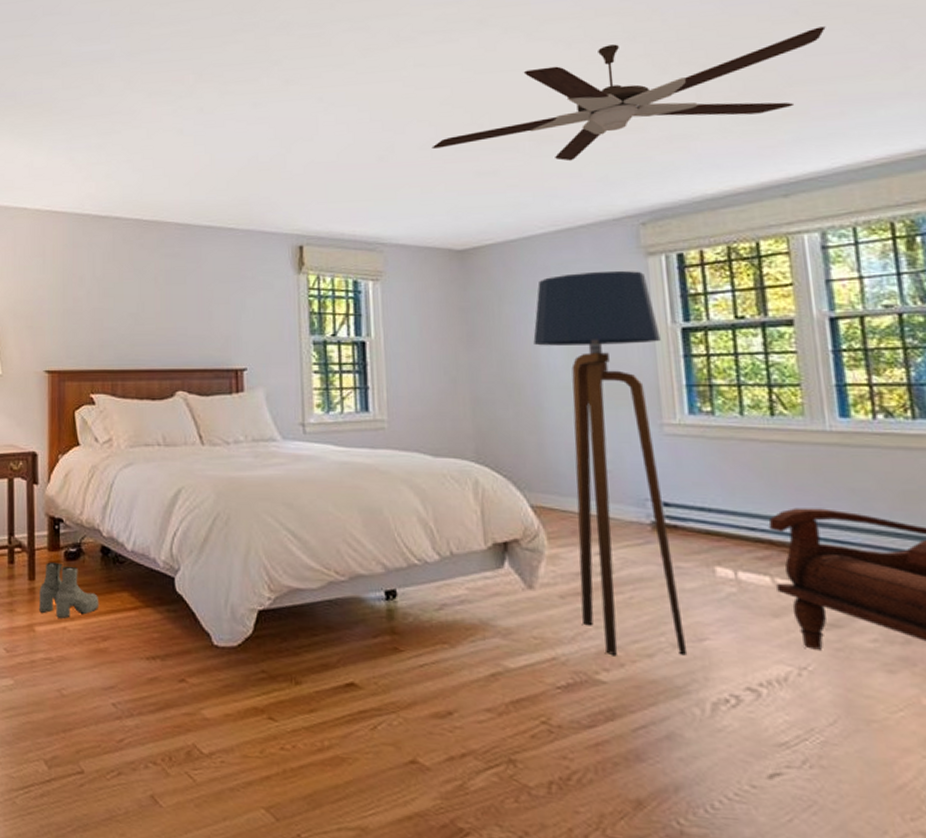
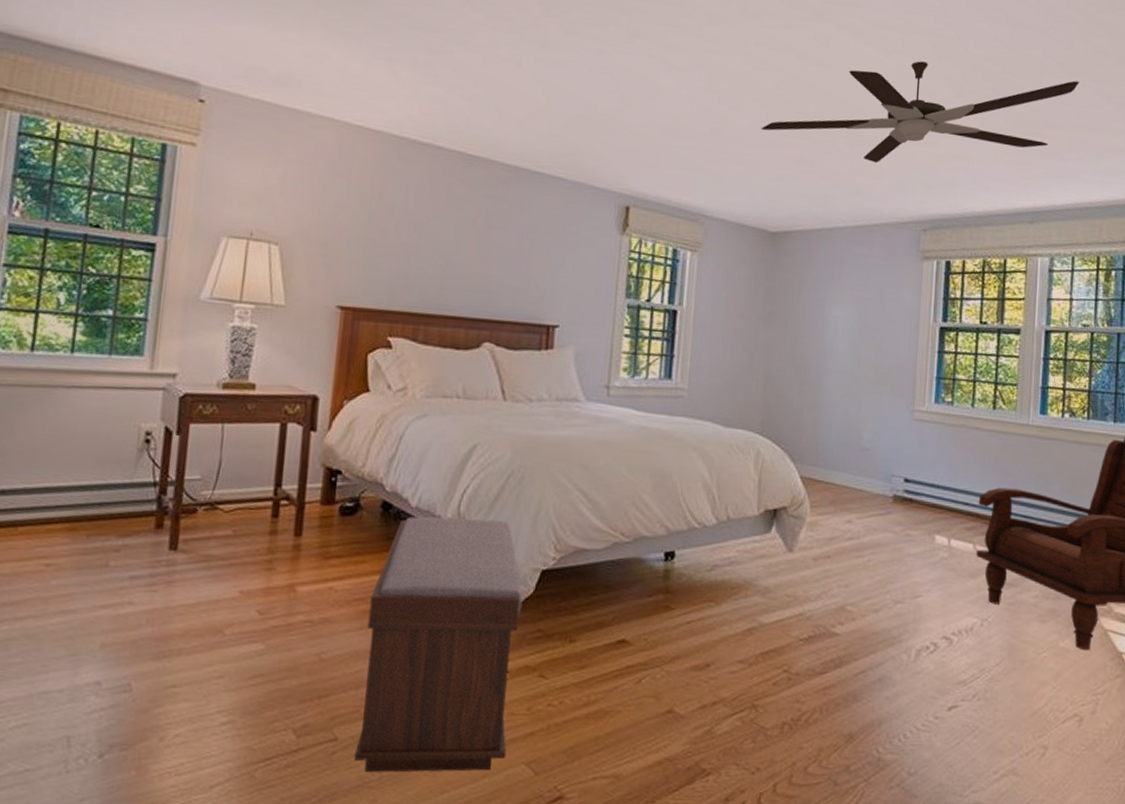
boots: present [39,562,99,618] -> none [303,517,374,578]
bench: none [100,559,245,813] -> present [355,516,523,773]
floor lamp: present [533,270,688,656] -> none [823,267,923,610]

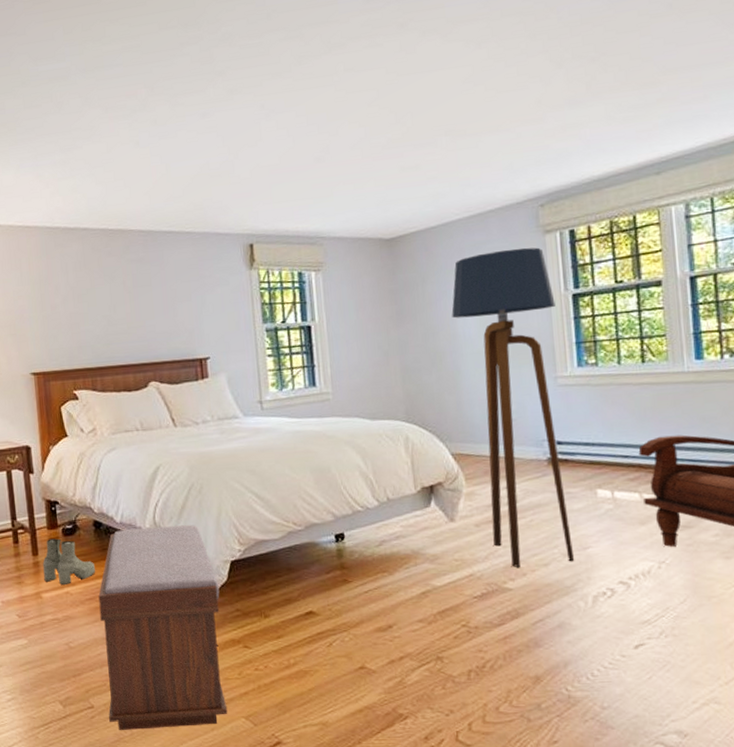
boots: none [303,517,374,578] -> present [43,538,96,585]
ceiling fan: present [761,61,1079,164] -> none [362,18,694,153]
floor lamp: none [823,267,923,610] -> present [451,247,575,567]

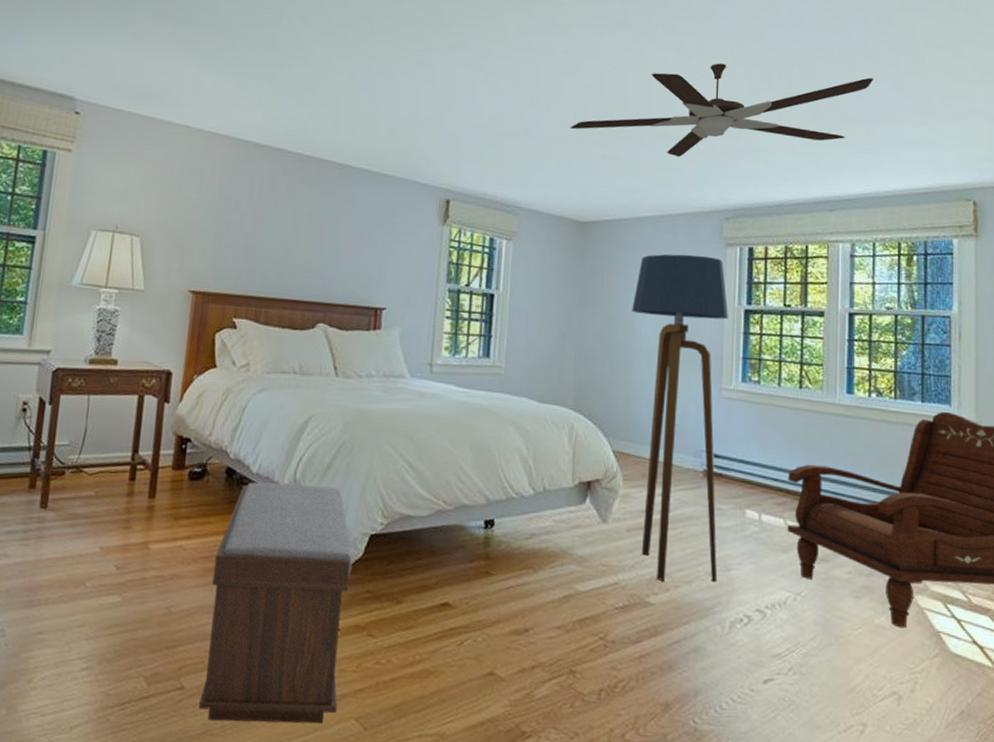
boots: present [43,538,96,585] -> none [156,481,219,537]
ceiling fan: none [362,18,694,153] -> present [570,63,874,158]

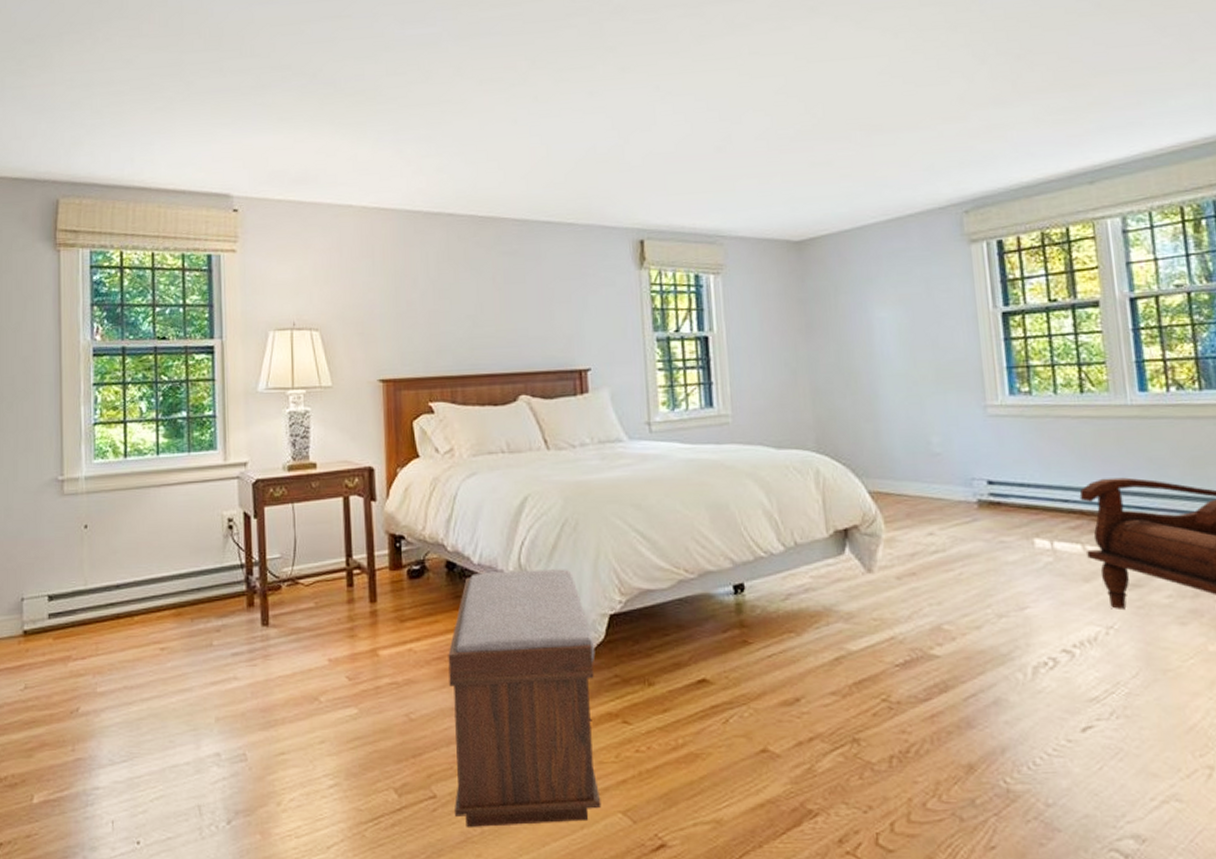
ceiling fan: present [570,63,874,158] -> none [768,19,1124,151]
floor lamp: present [632,254,728,583] -> none [868,257,1011,630]

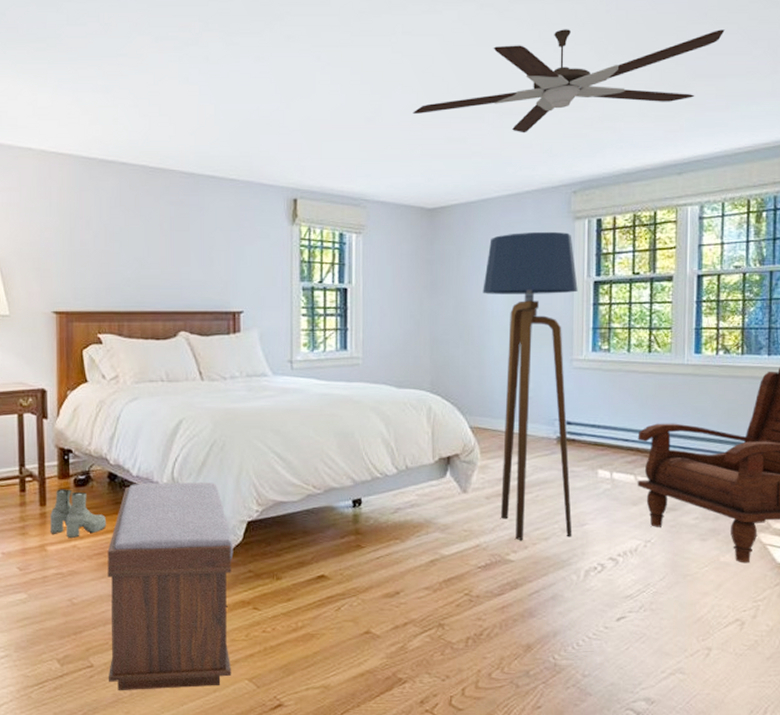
boots: none [382,582,447,640] -> present [50,489,107,538]
ceiling fan: none [768,19,1124,151] -> present [412,29,725,133]
floor lamp: none [868,257,1011,630] -> present [483,231,578,540]

